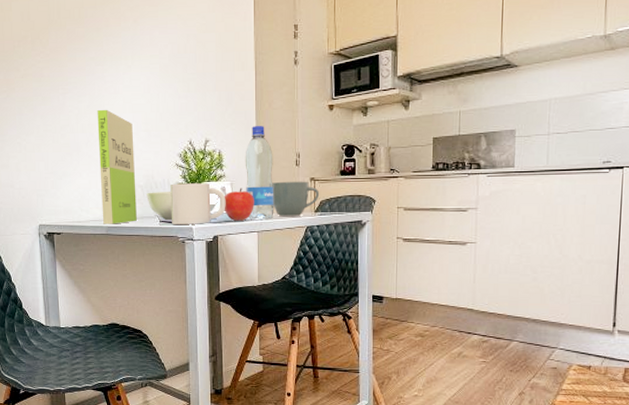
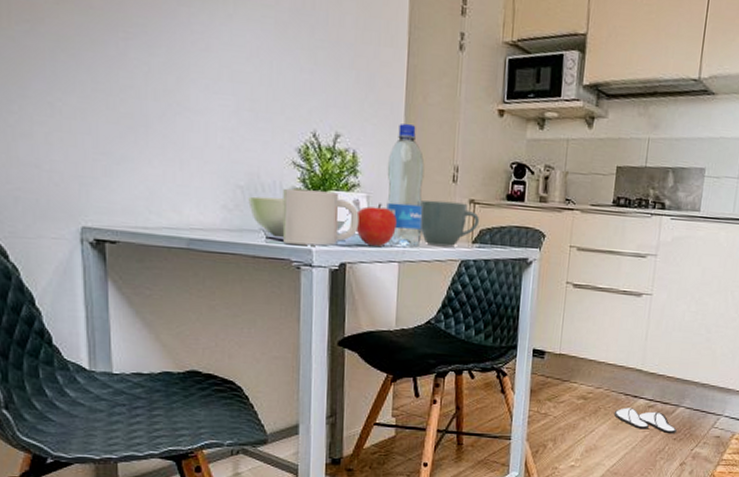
book: present [97,109,137,225] -> none [178,70,234,236]
slippers: none [451,343,512,365] -> present [615,407,677,433]

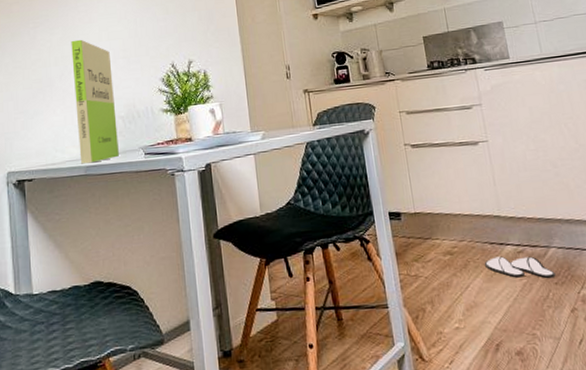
book: none [178,70,234,236] -> present [71,39,119,164]
bowl: present [247,196,348,238] -> none [127,116,207,153]
mug: present [282,188,359,247] -> none [154,106,217,156]
fruit: present [356,203,397,246] -> none [213,107,248,145]
bottle: present [386,124,425,248] -> none [232,41,270,141]
cup: present [420,200,479,247] -> none [264,93,315,135]

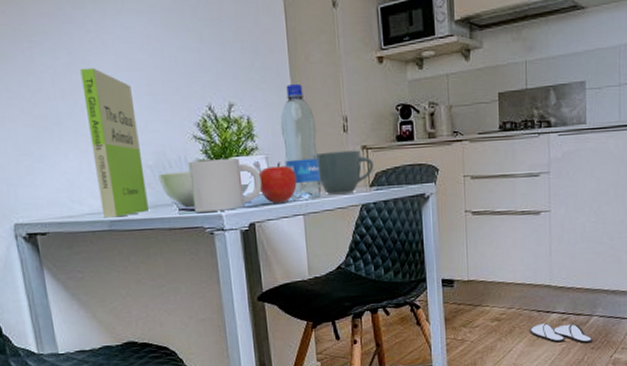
bowl: none [127,116,207,153] -> present [157,170,251,209]
mug: none [154,106,217,156] -> present [188,158,262,212]
fruit: none [213,107,248,145] -> present [258,162,297,203]
bottle: none [232,41,270,141] -> present [280,84,322,200]
cup: none [264,93,315,135] -> present [316,150,373,195]

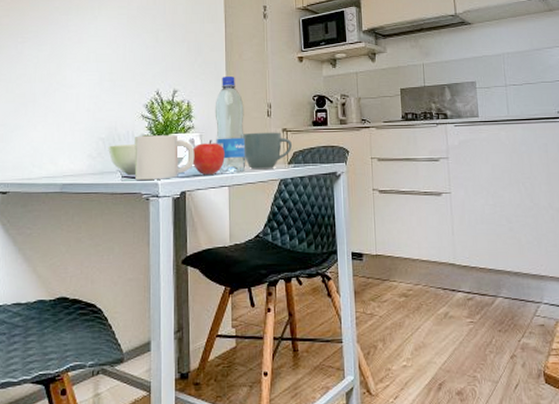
book: present [80,67,149,218] -> none [57,58,97,181]
slippers: present [530,323,593,343] -> none [436,302,500,325]

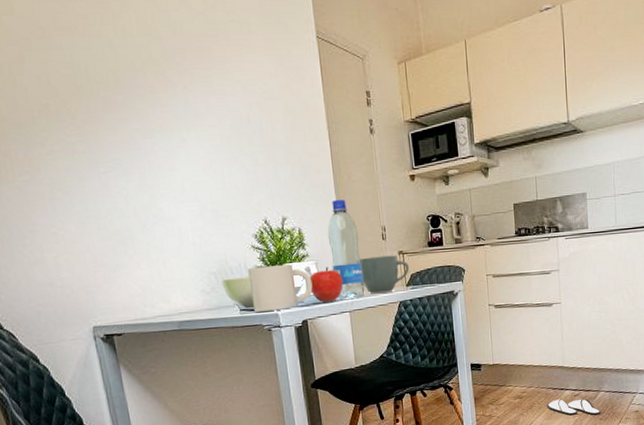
slippers: none [436,302,500,325] -> present [547,398,601,416]

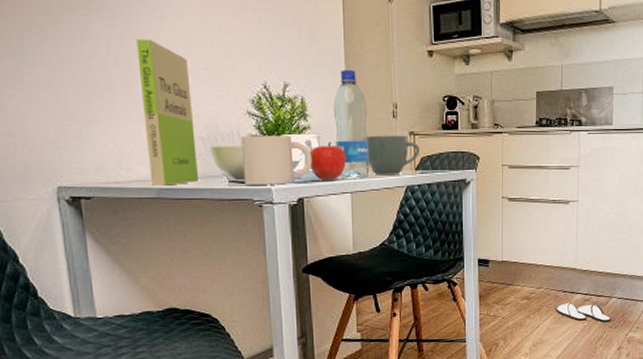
book: none [151,188,213,319] -> present [136,38,198,186]

